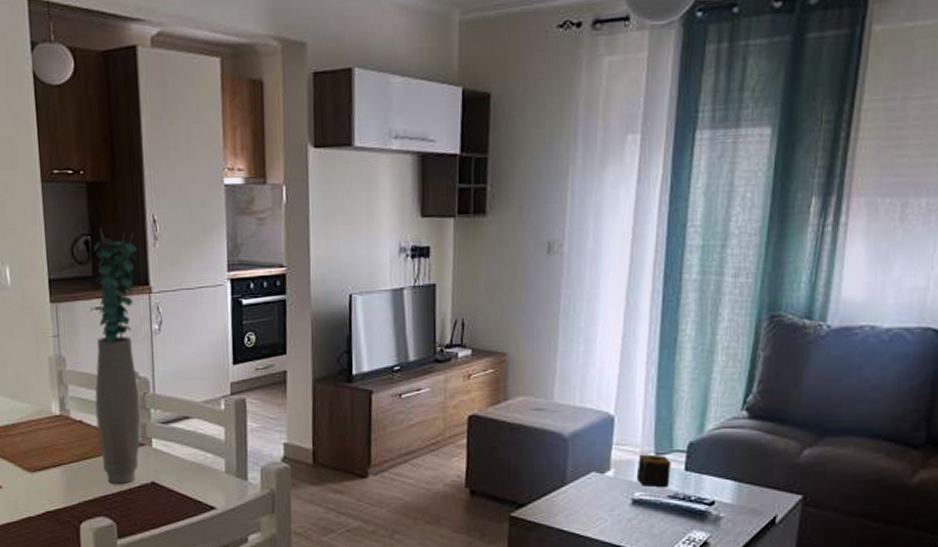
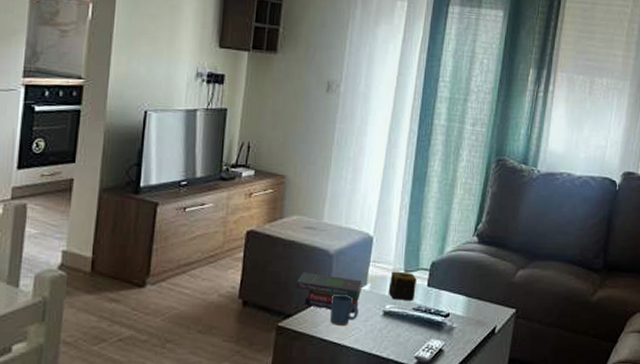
books: none [527,457,604,502] -> present [295,271,362,314]
mug: none [570,481,602,515] -> present [330,293,359,325]

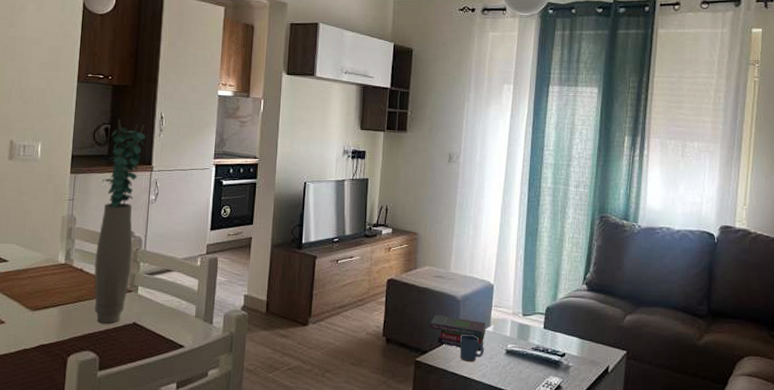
candle: present [388,271,417,300] -> none [509,315,534,341]

